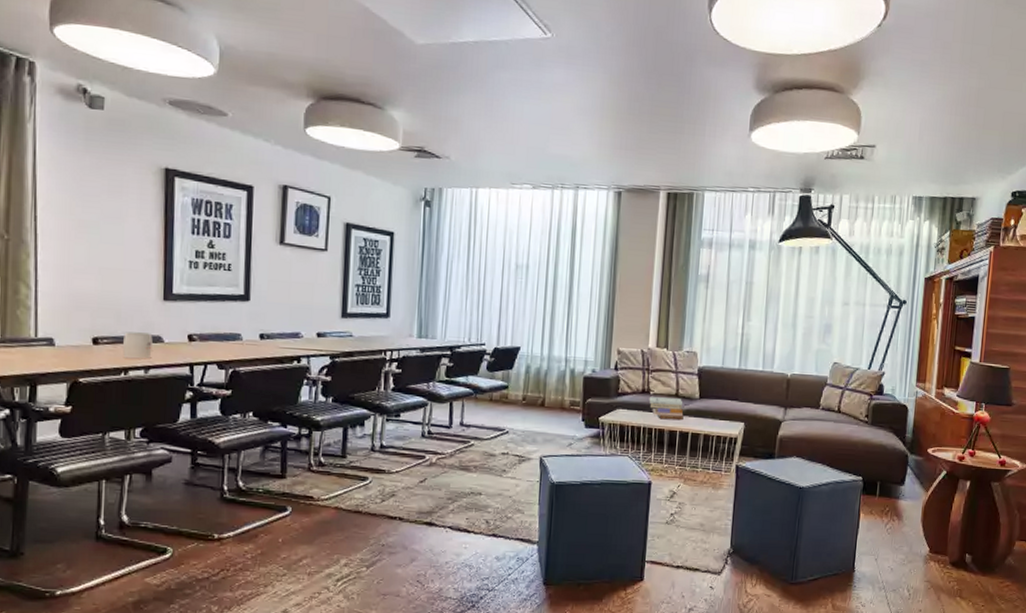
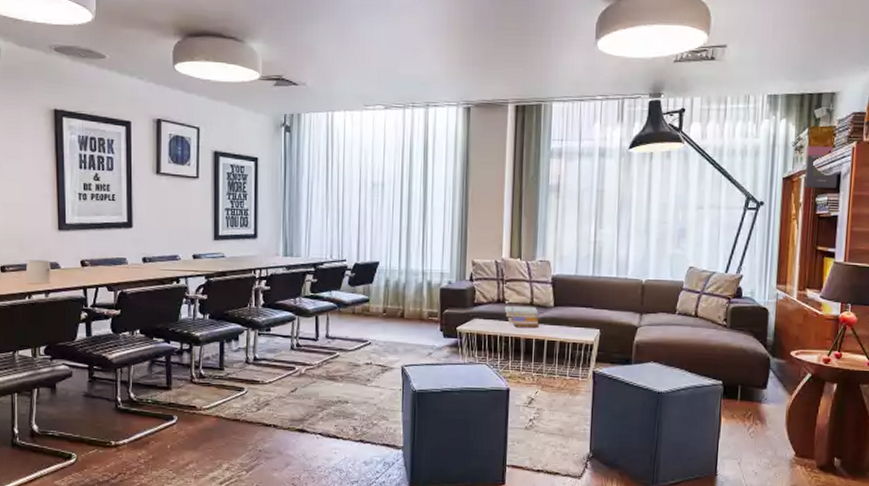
book: none [944,248,976,291] -> present [804,146,838,188]

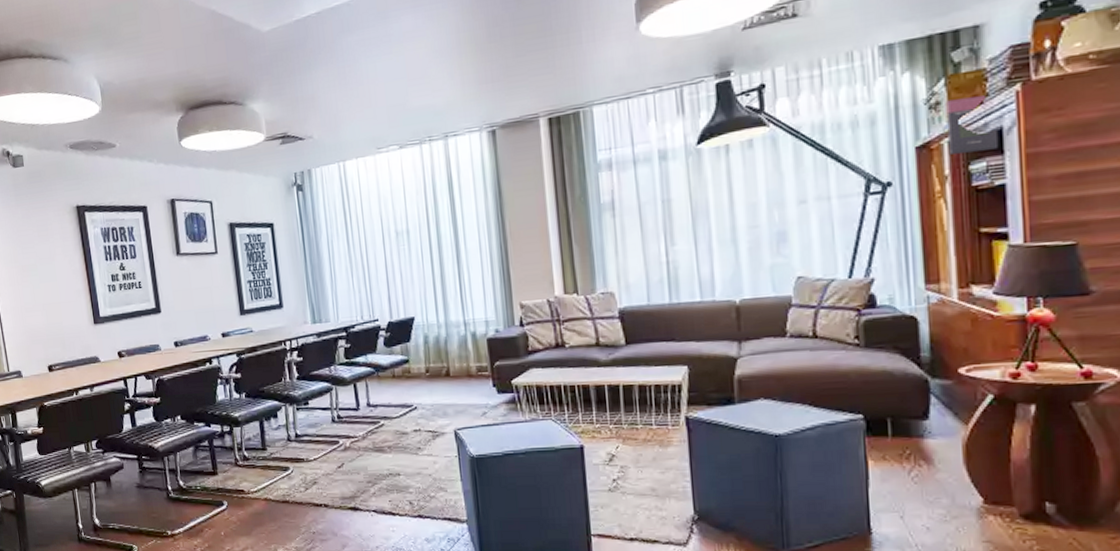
mug: present [26,260,51,284] -> none [70,355,94,380]
books: present [504,306,539,328] -> none [565,348,610,374]

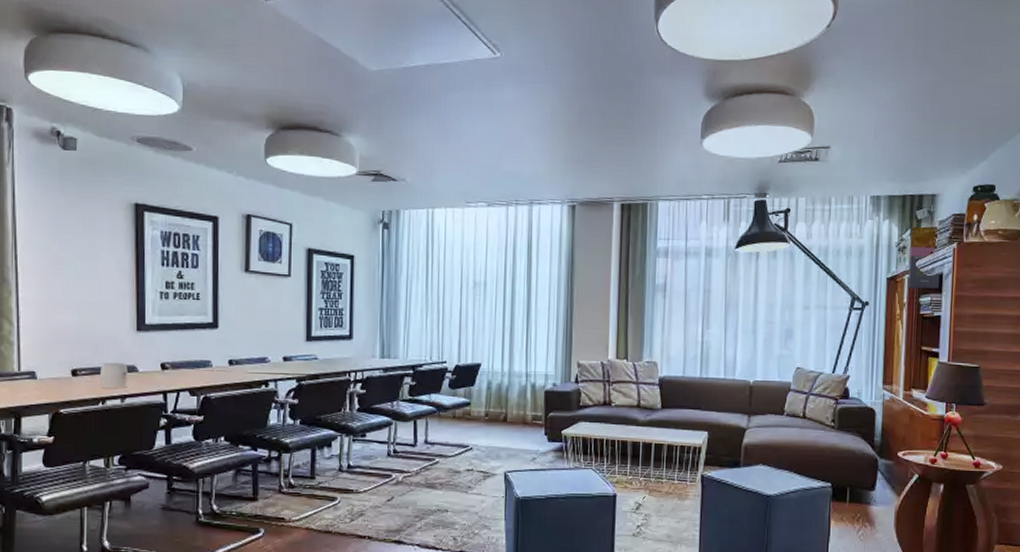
mug: none [70,355,94,380] -> present [100,363,128,389]

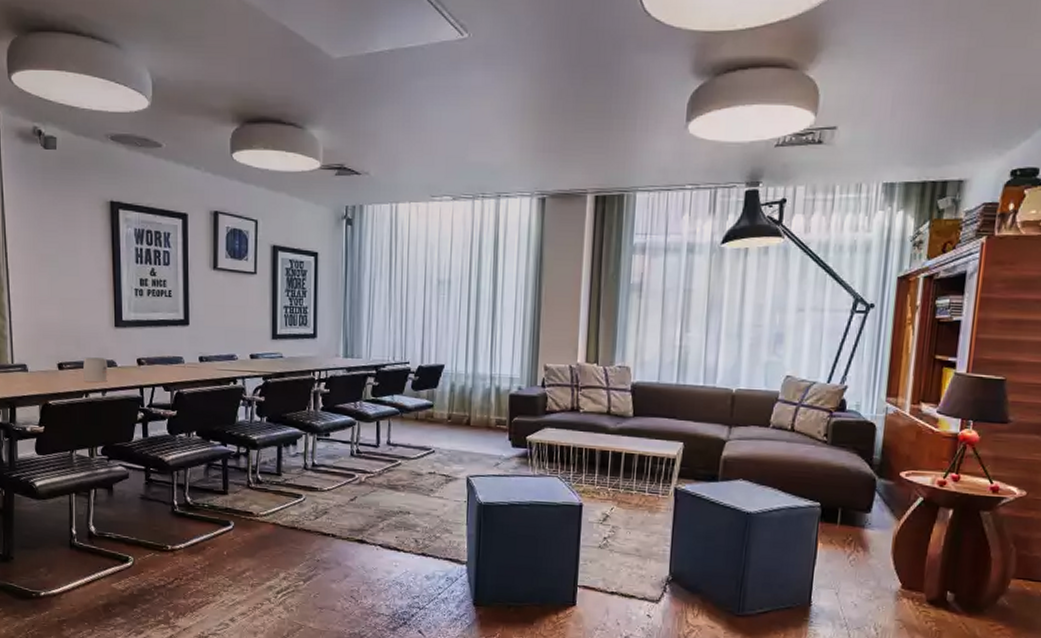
book: present [907,246,940,289] -> none [922,241,964,290]

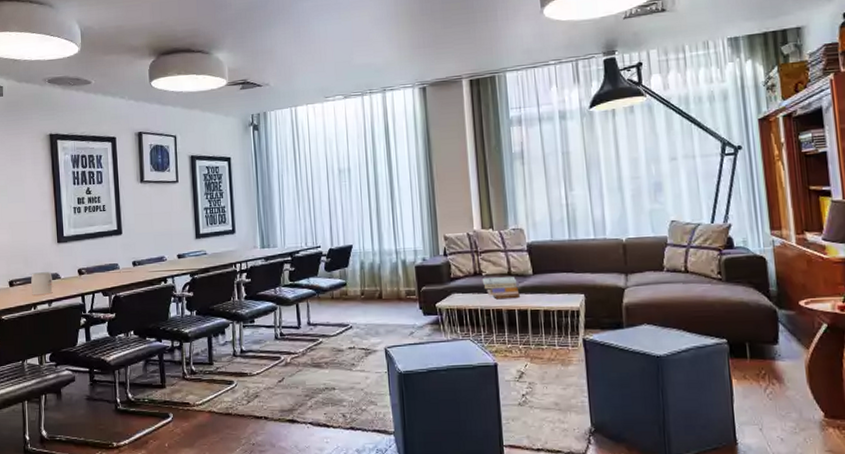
books: none [578,415,616,440] -> present [482,277,520,300]

